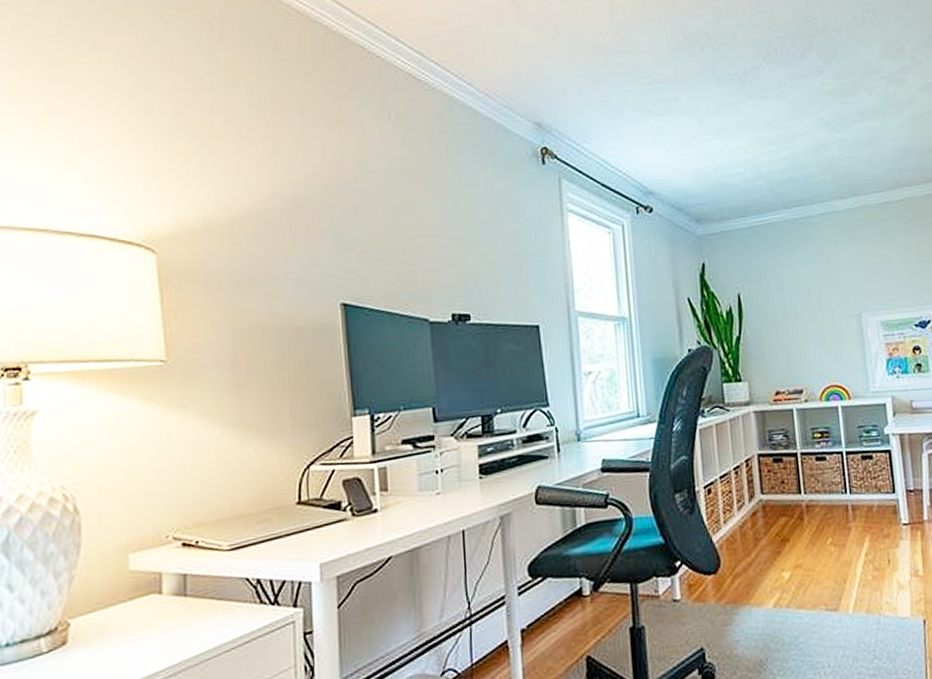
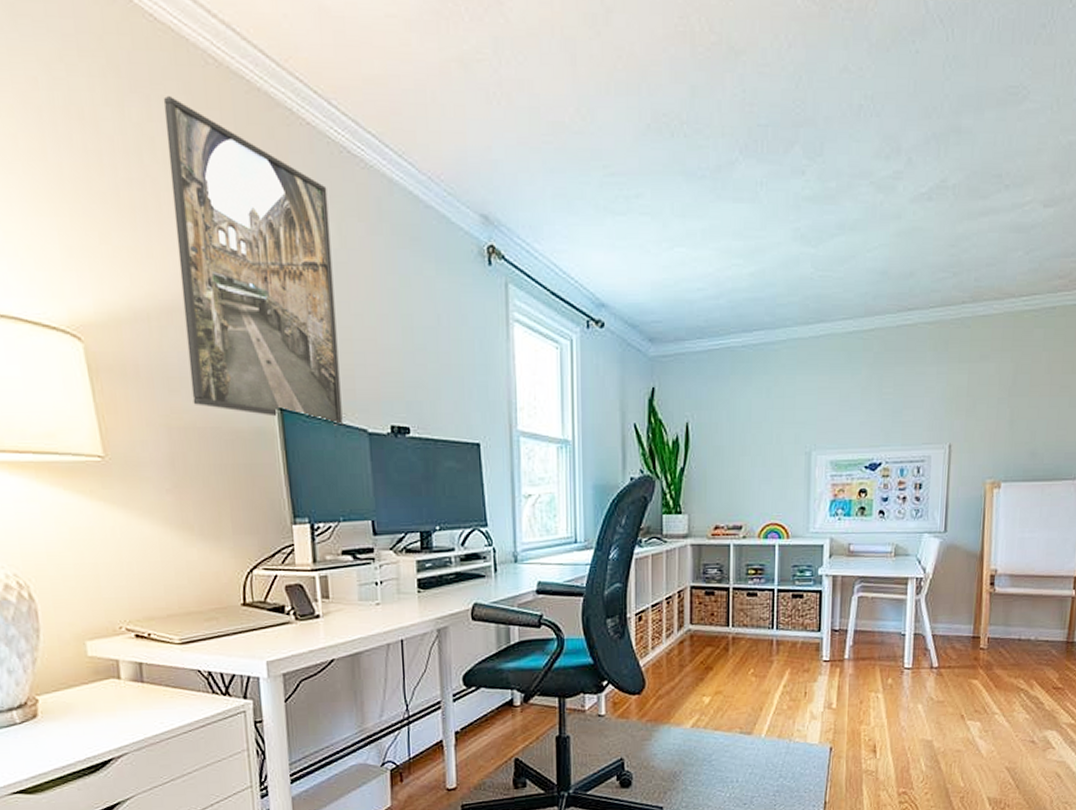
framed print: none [249,41,405,317] -> present [163,95,343,426]

